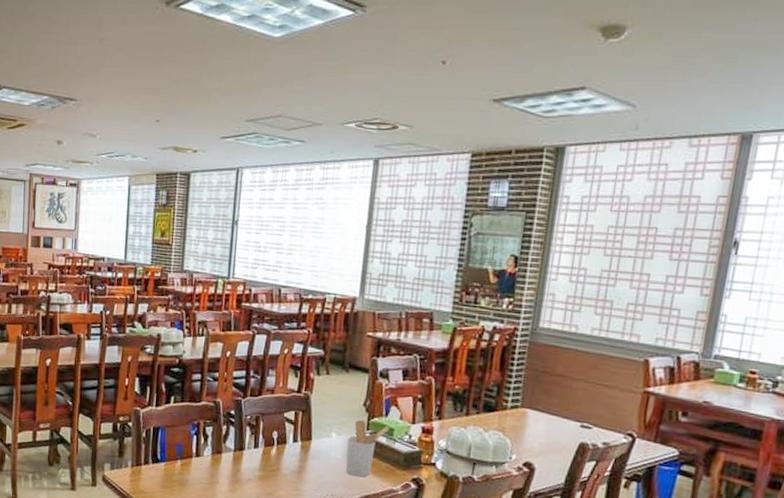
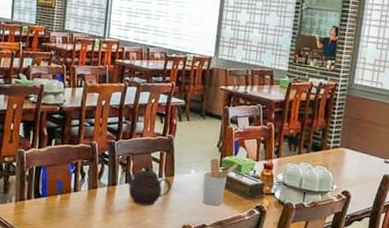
teapot: none [255,427,309,475] -> present [126,165,172,206]

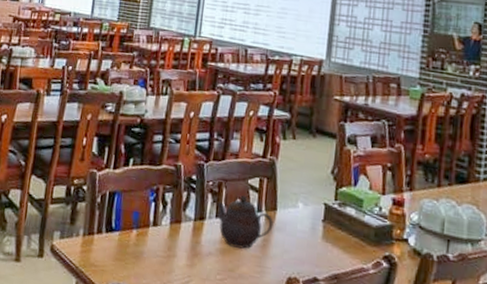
utensil holder: present [202,158,238,206] -> none [312,188,358,253]

